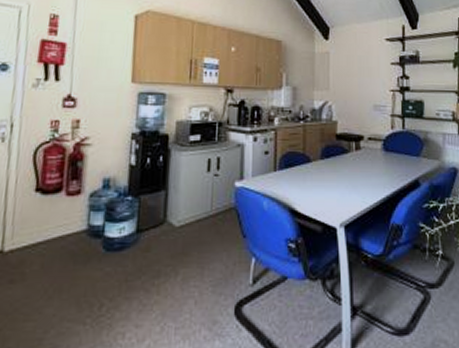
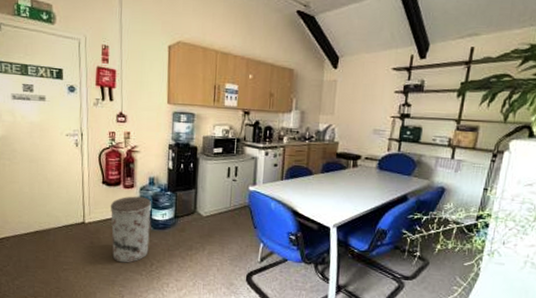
trash can: none [42,206,104,308] -> present [110,196,151,263]

